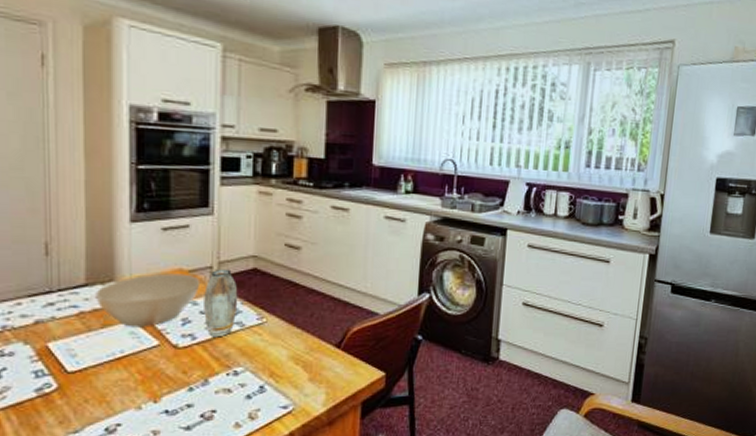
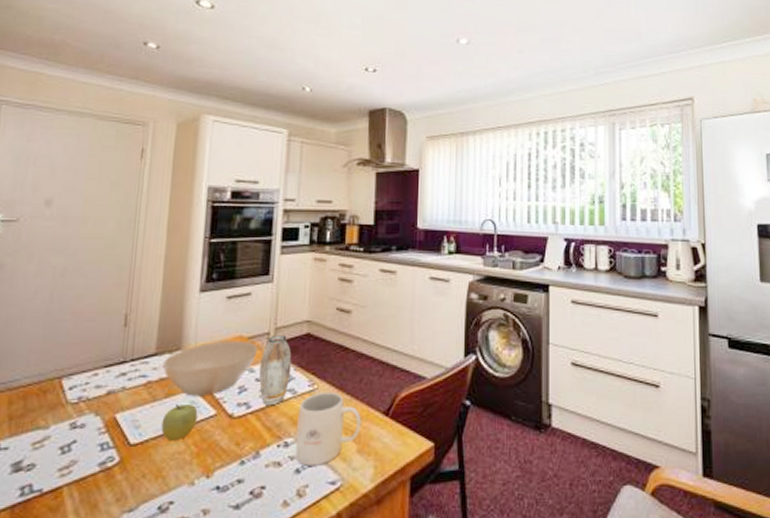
fruit: none [100,333,139,369] -> present [161,403,198,441]
mug: none [245,325,313,392] -> present [295,391,362,466]

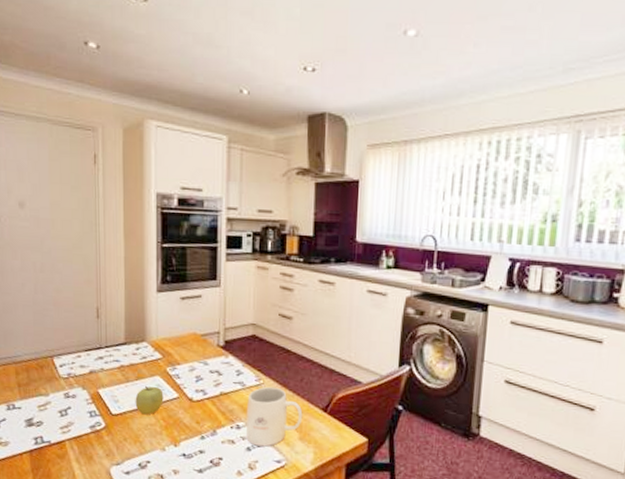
bowl: present [163,341,258,397] -> none [132,336,210,382]
vase: present [259,334,292,406] -> none [213,334,240,394]

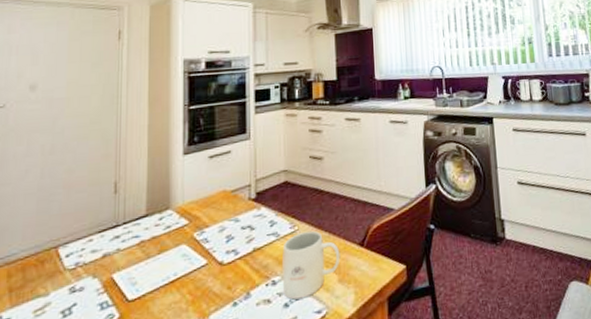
fruit: present [135,385,164,415] -> none [157,257,190,293]

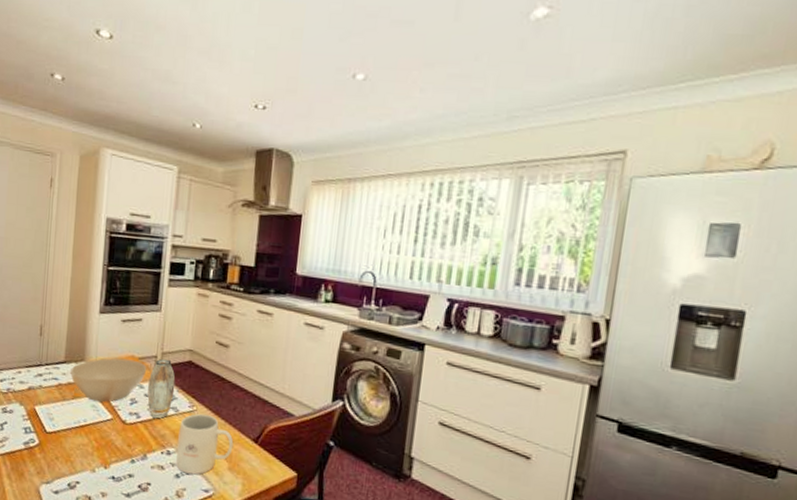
bowl: none [154,194,241,250] -> present [70,358,147,402]
vase: none [244,185,273,250] -> present [147,359,175,419]

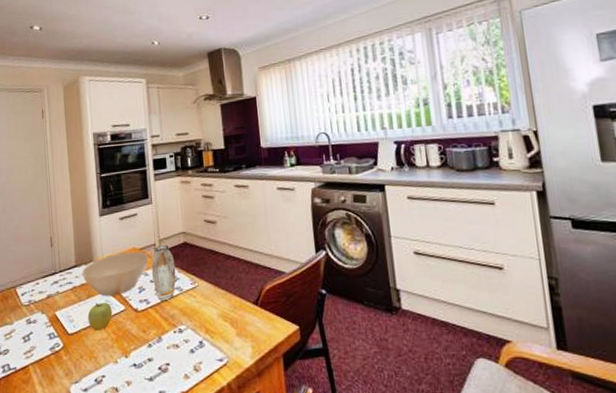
fruit: none [69,405,98,435] -> present [87,302,113,331]
mug: present [176,413,234,475] -> none [185,287,237,347]

